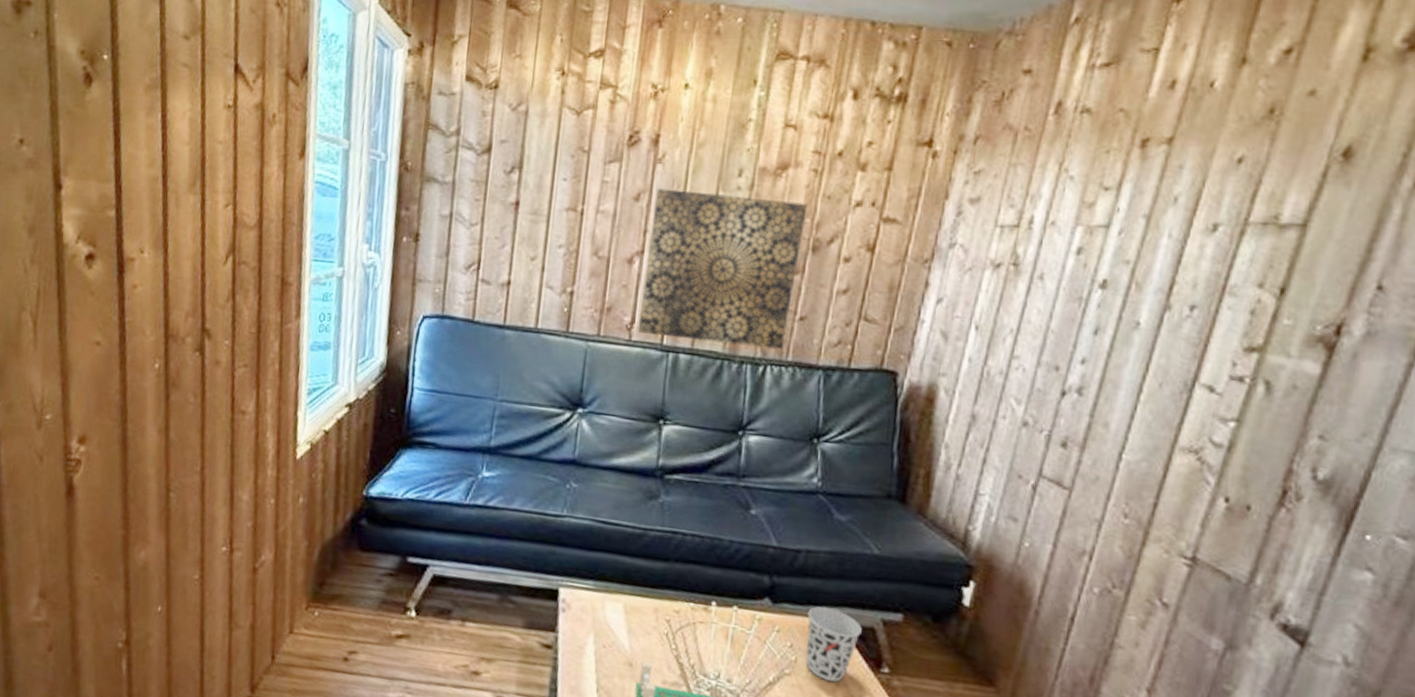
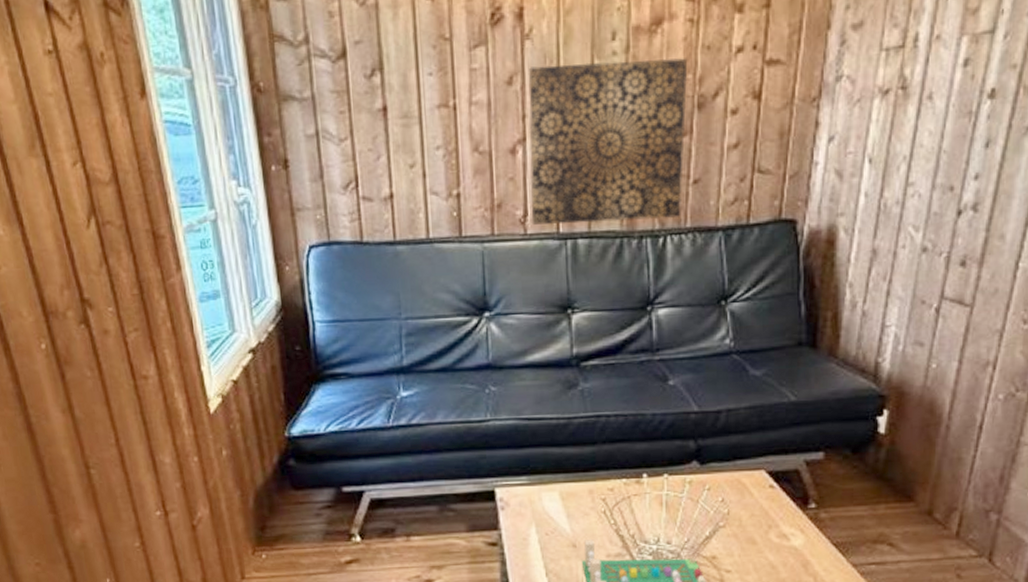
cup: present [805,606,862,682] -> none [734,459,787,525]

